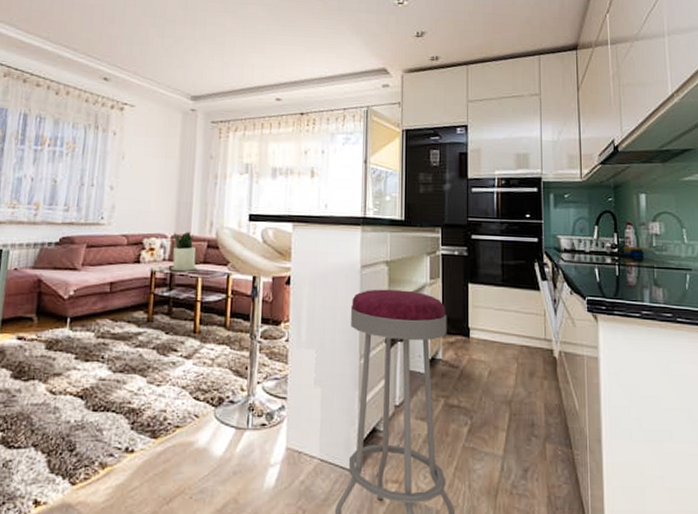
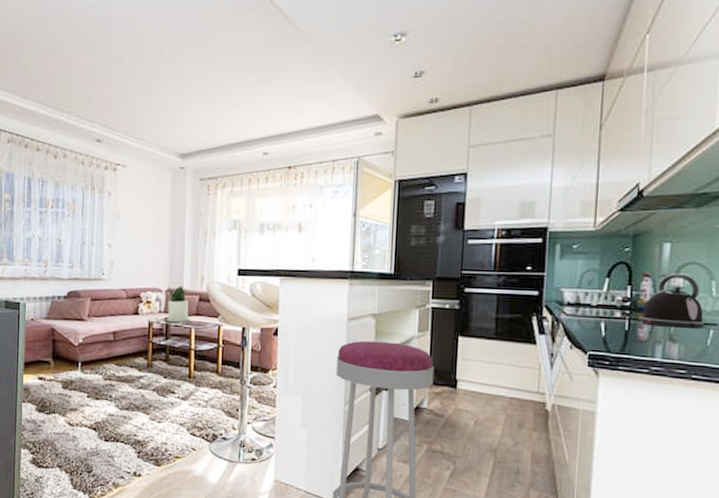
kettle: none [628,222,681,273] -> present [641,273,705,329]

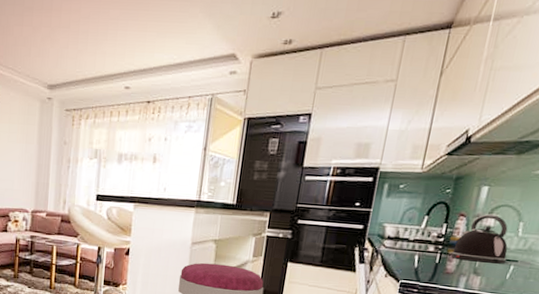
planter: present [166,286,191,323] -> none [31,207,53,241]

